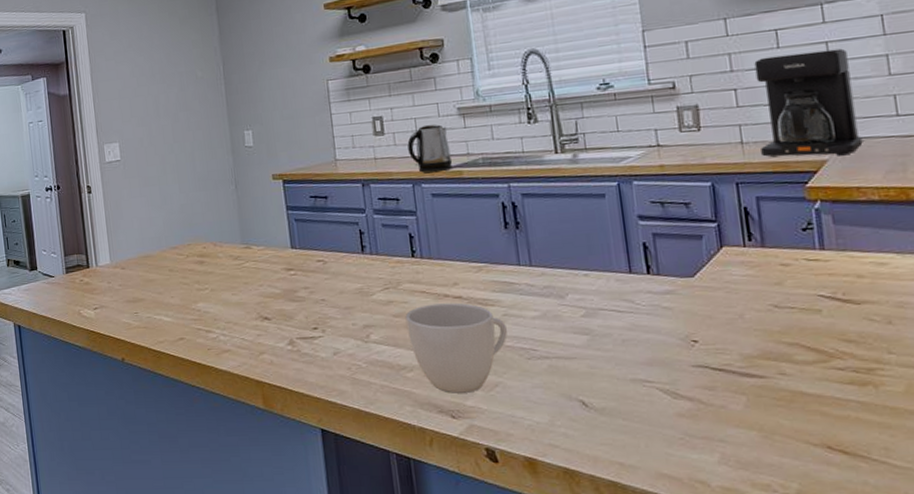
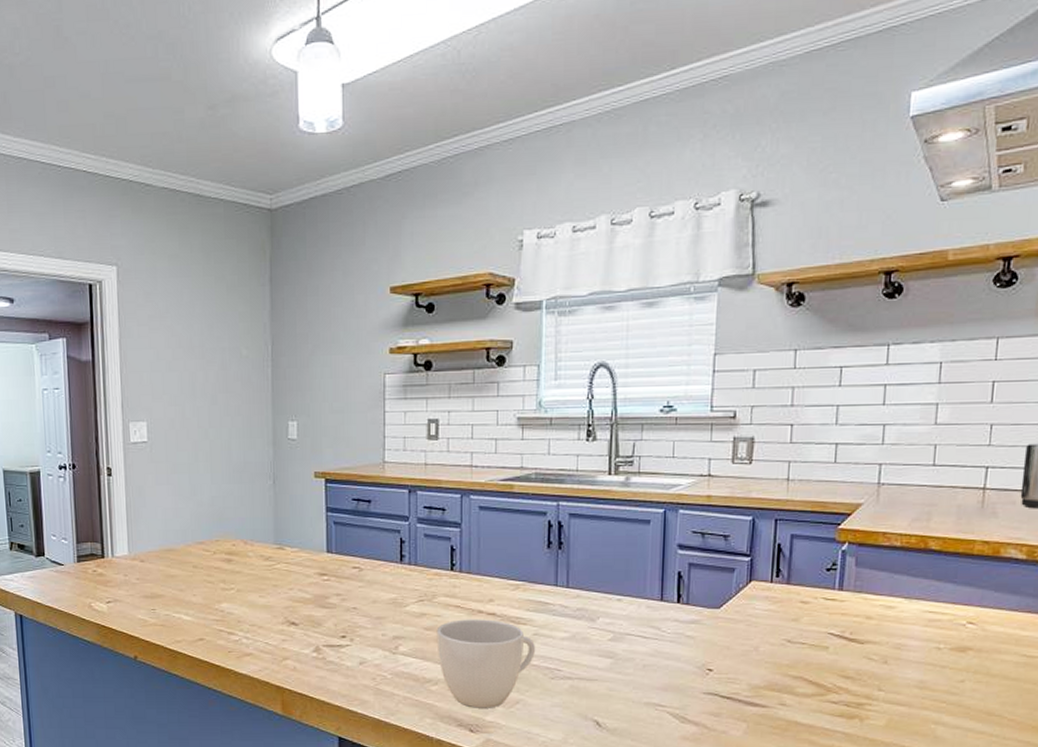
kettle: present [407,124,454,173] -> none [461,432,505,485]
coffee maker: present [754,48,863,158] -> none [804,393,902,499]

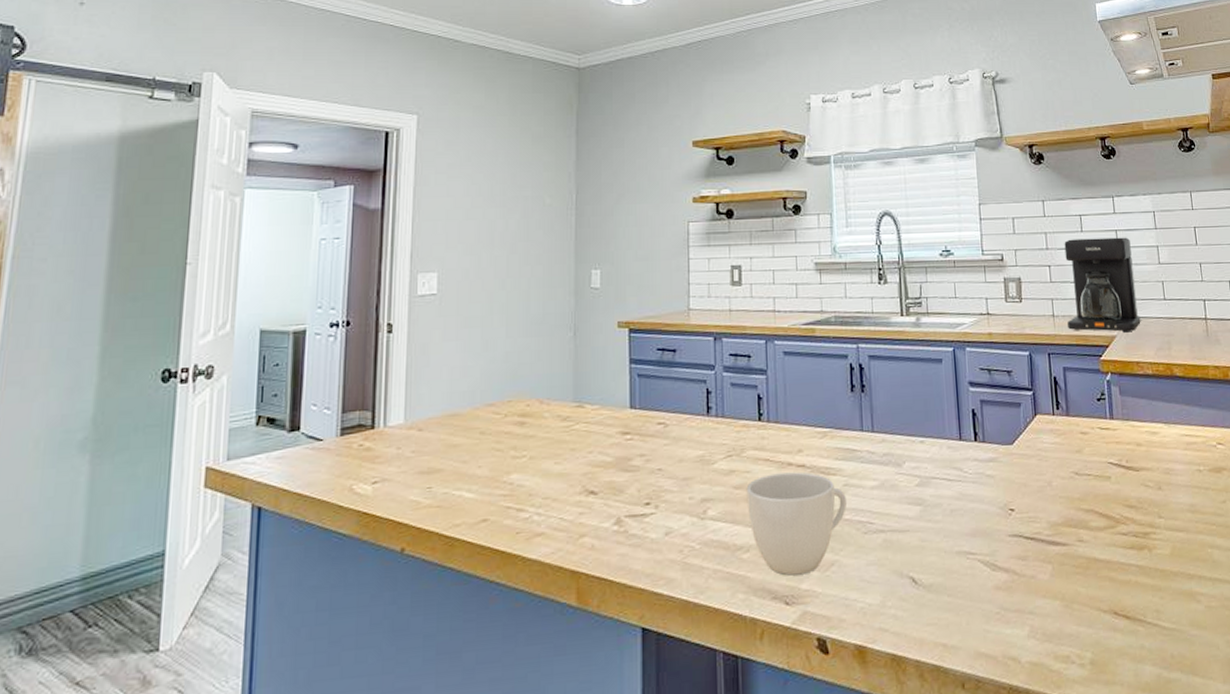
coffee maker: none [804,393,902,499] -> present [1064,237,1141,332]

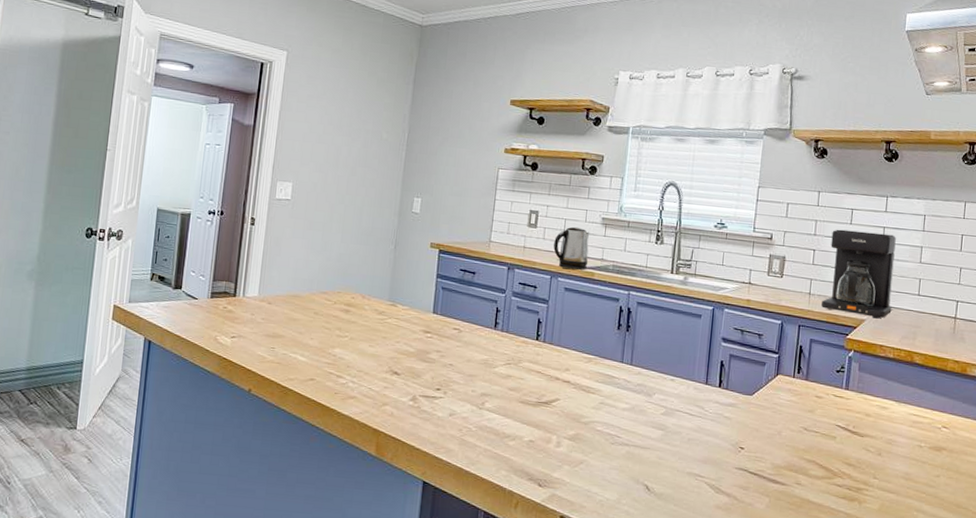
cup: present [746,472,846,576] -> none [518,383,601,466]
kettle: none [764,277,807,330] -> present [553,226,590,271]

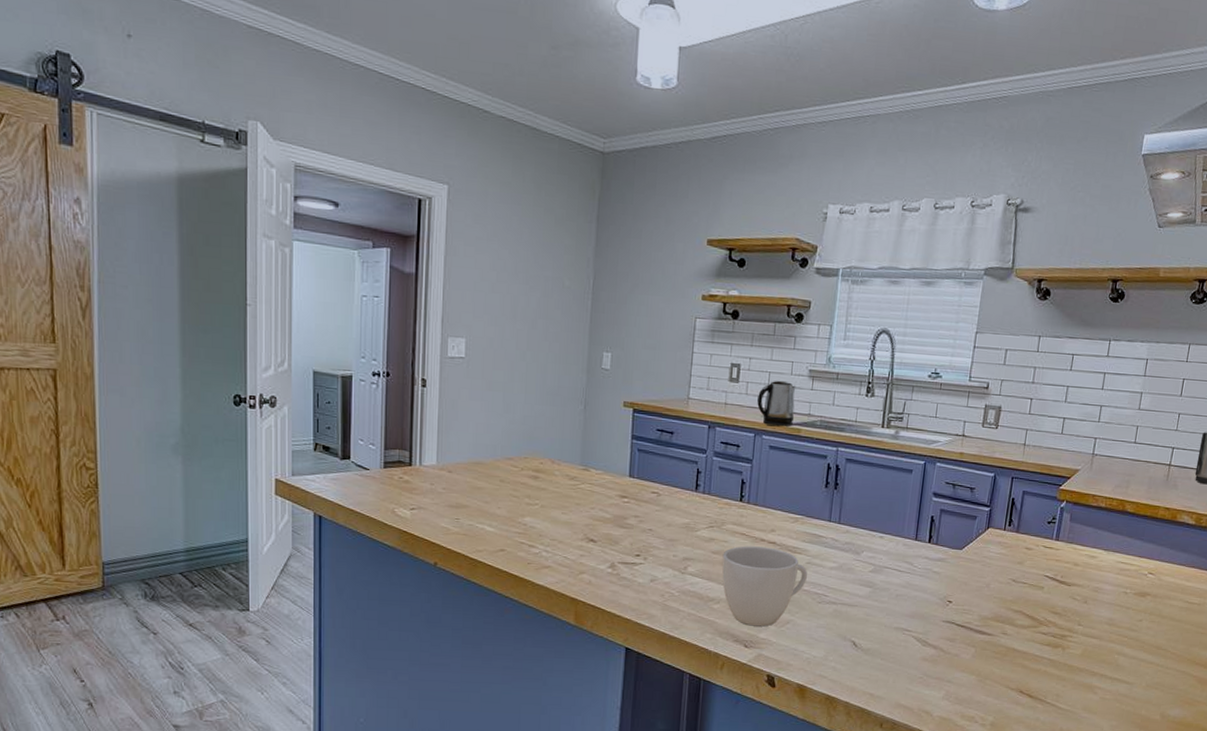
cup: none [518,383,601,466] -> present [721,546,807,627]
coffee maker: present [821,229,896,318] -> none [1036,376,1116,467]

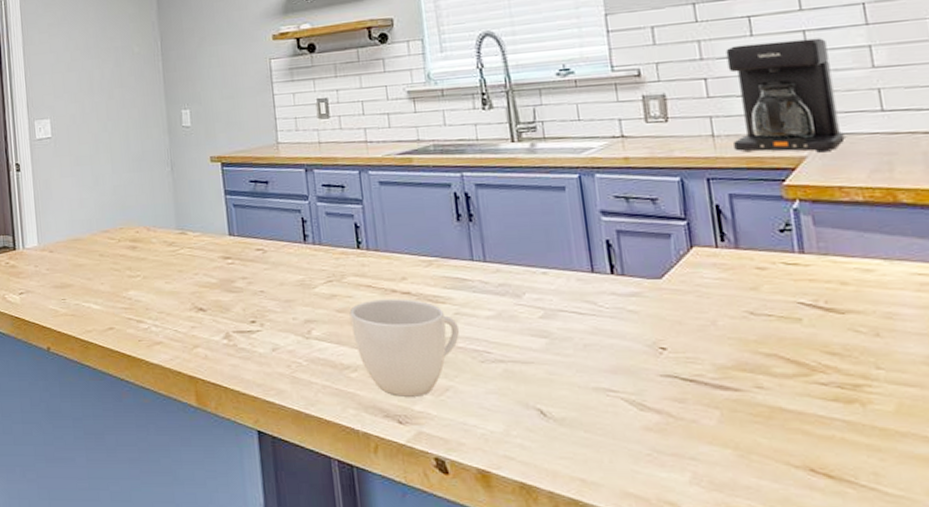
kettle: present [757,380,796,427] -> none [354,107,403,160]
coffee maker: none [1036,376,1116,467] -> present [725,38,845,153]

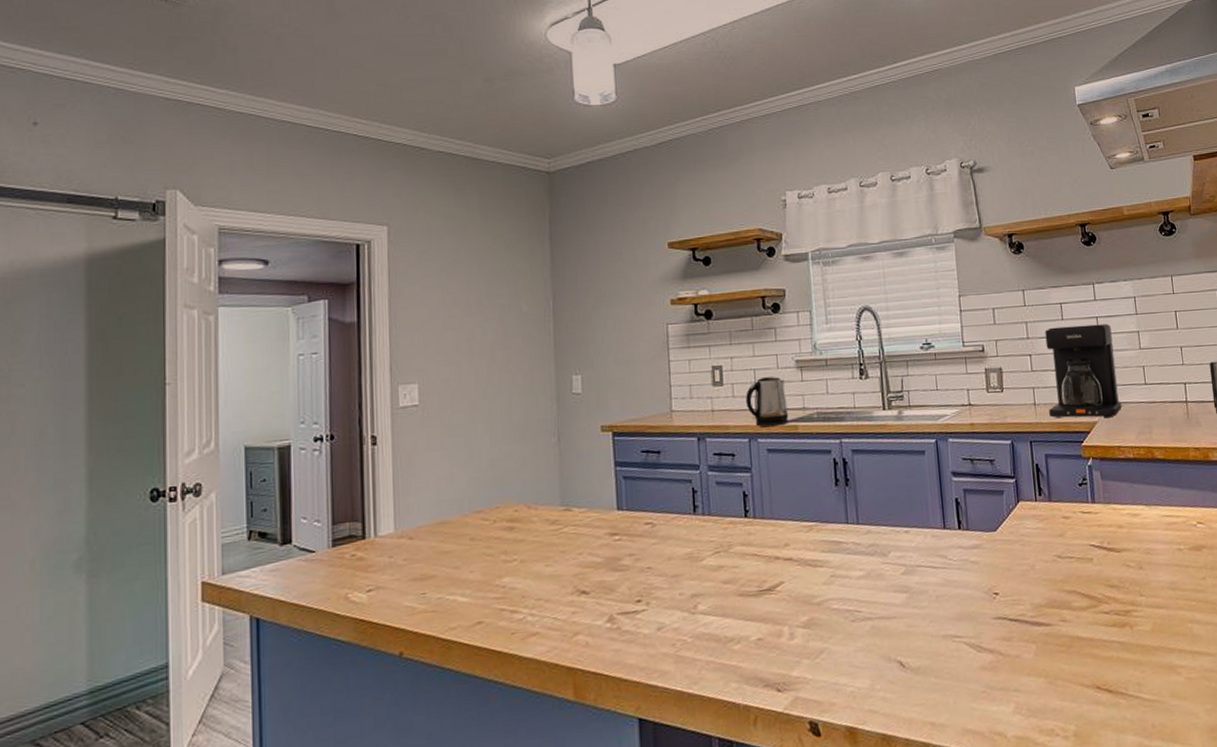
cup: present [349,299,459,397] -> none [735,565,834,664]
kettle: none [354,107,403,160] -> present [746,376,790,428]

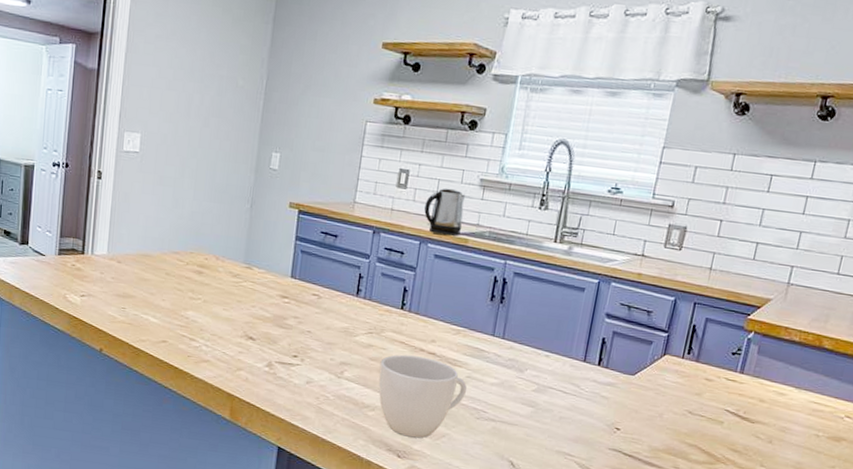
cup: none [735,565,834,664] -> present [378,354,467,438]
coffee maker: present [1045,323,1122,419] -> none [723,197,820,298]

